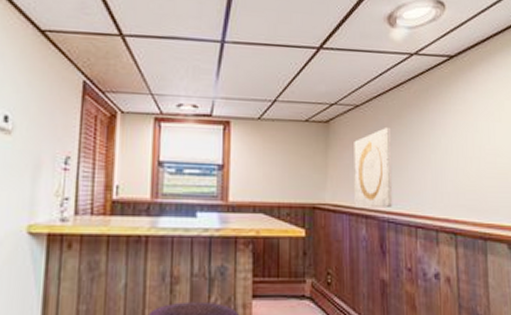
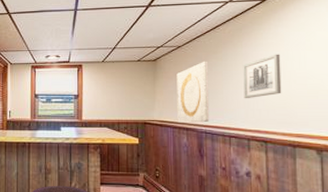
wall art: none [430,124,472,179] -> present [243,54,282,99]

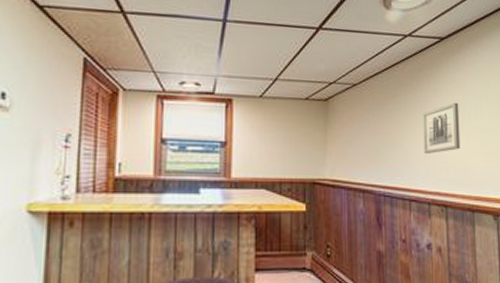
wall art: present [177,61,210,123] -> none [352,105,389,183]

